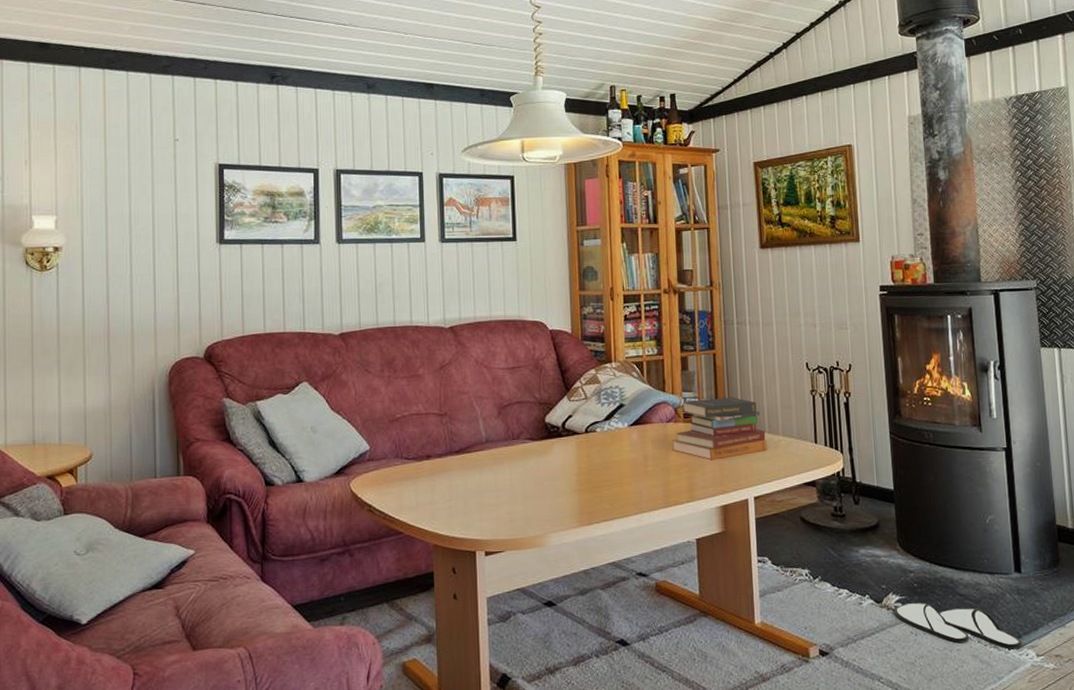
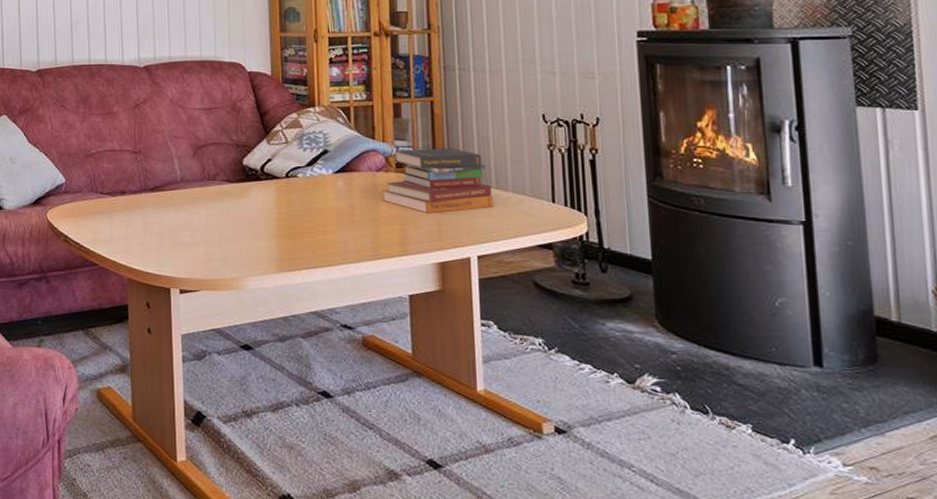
slippers: present [893,603,1023,649] -> none [649,388,824,454]

